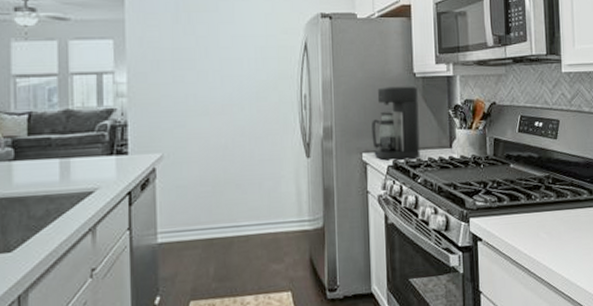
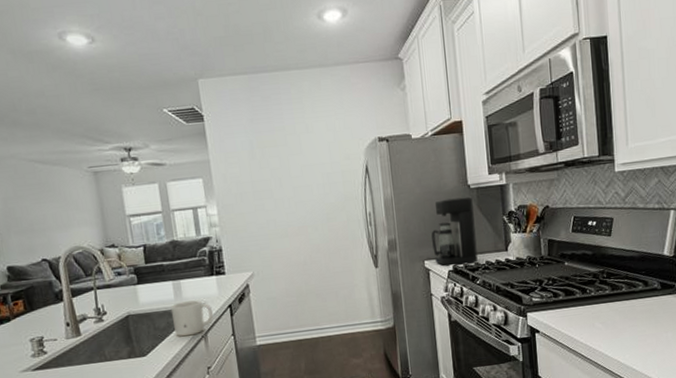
mug: none [52,184,108,229] -> present [170,300,214,337]

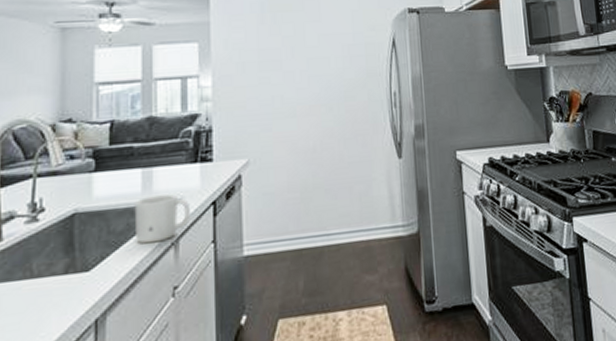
coffee maker: present [431,196,478,266] -> none [464,79,517,158]

